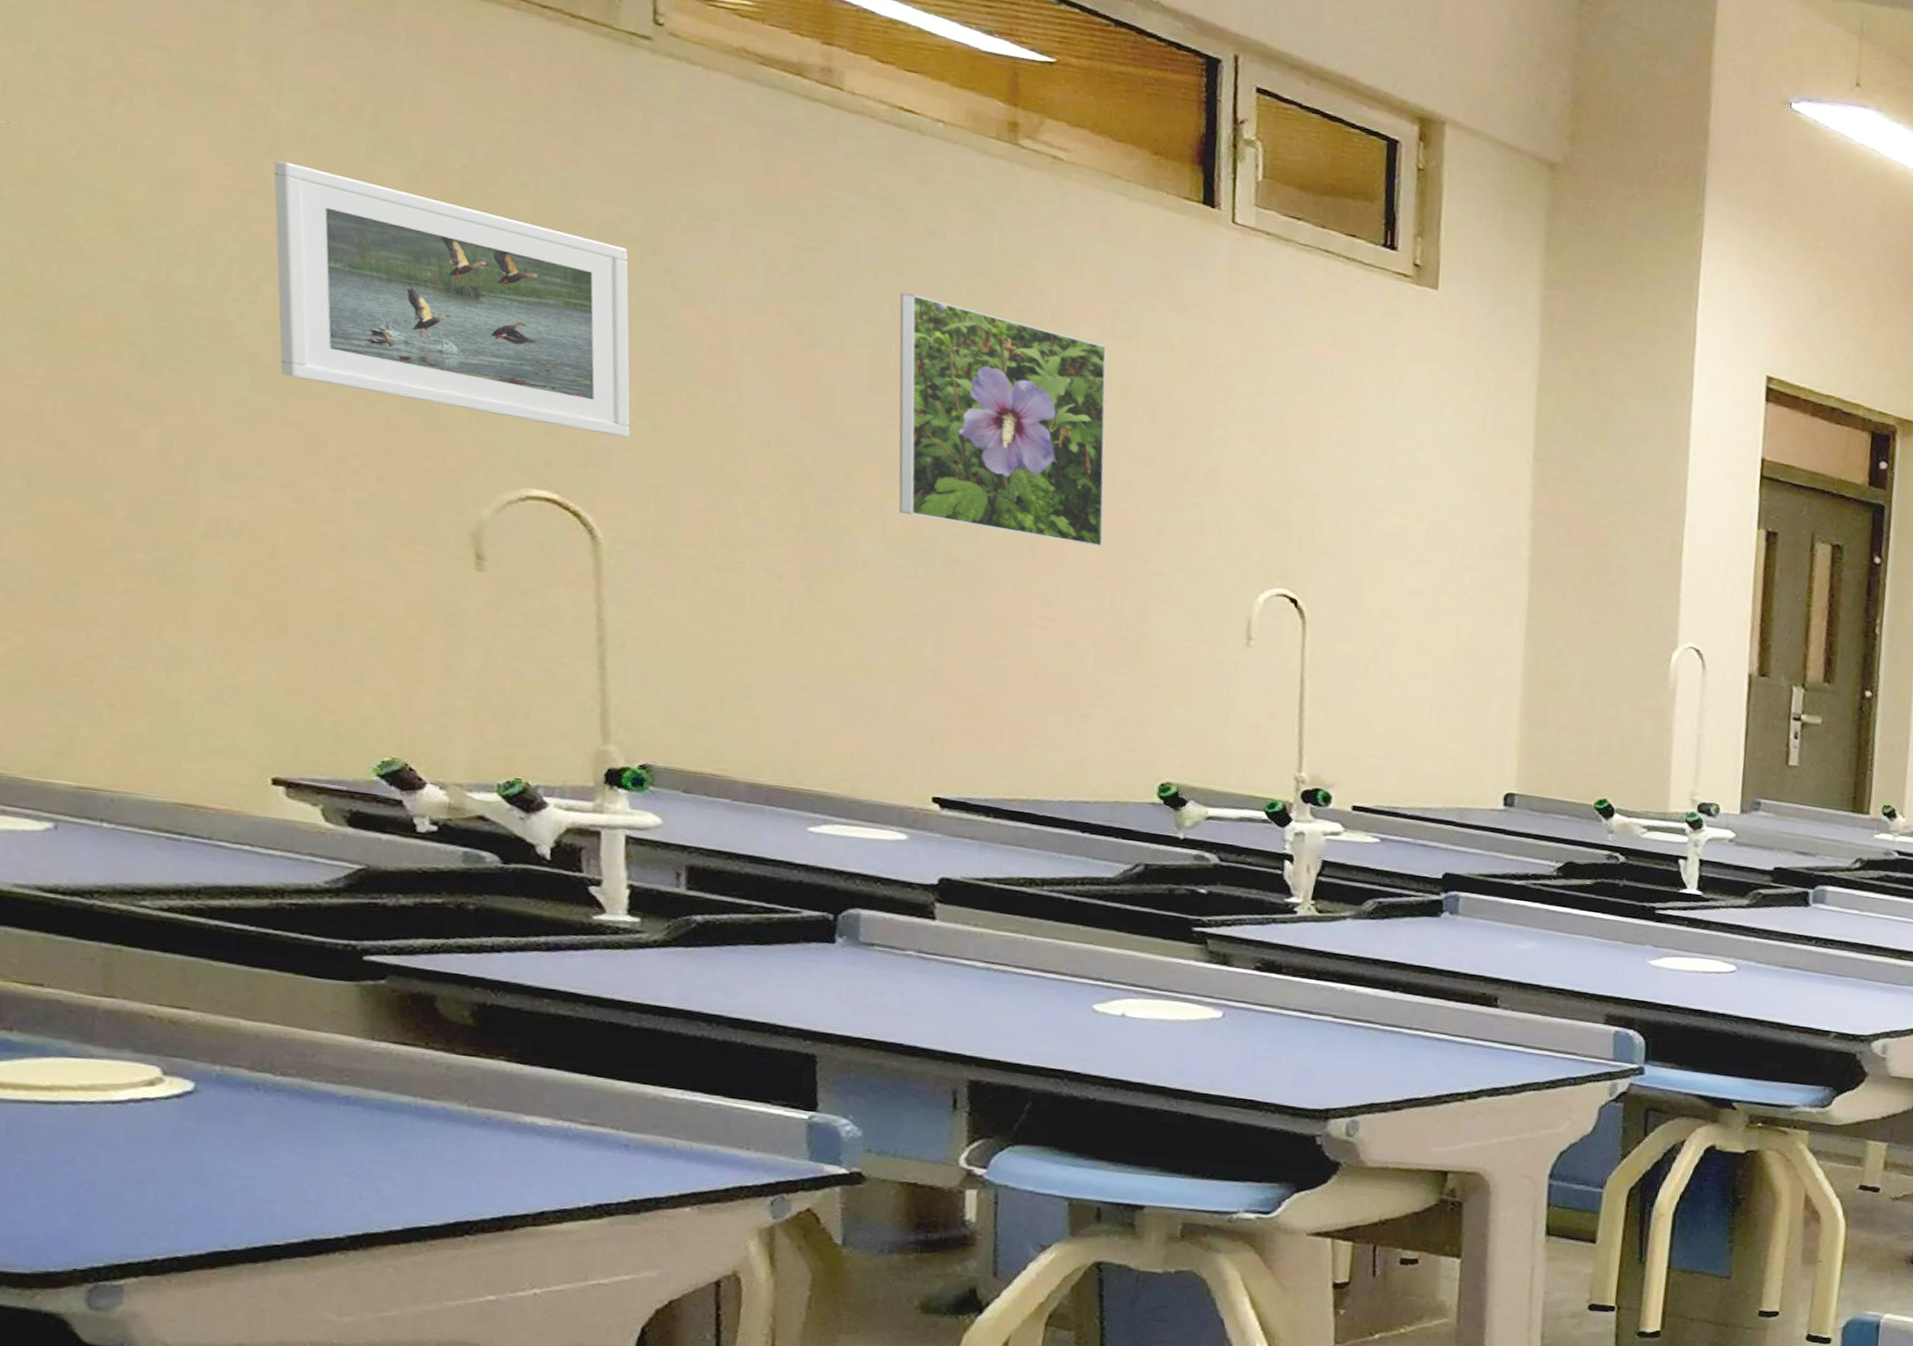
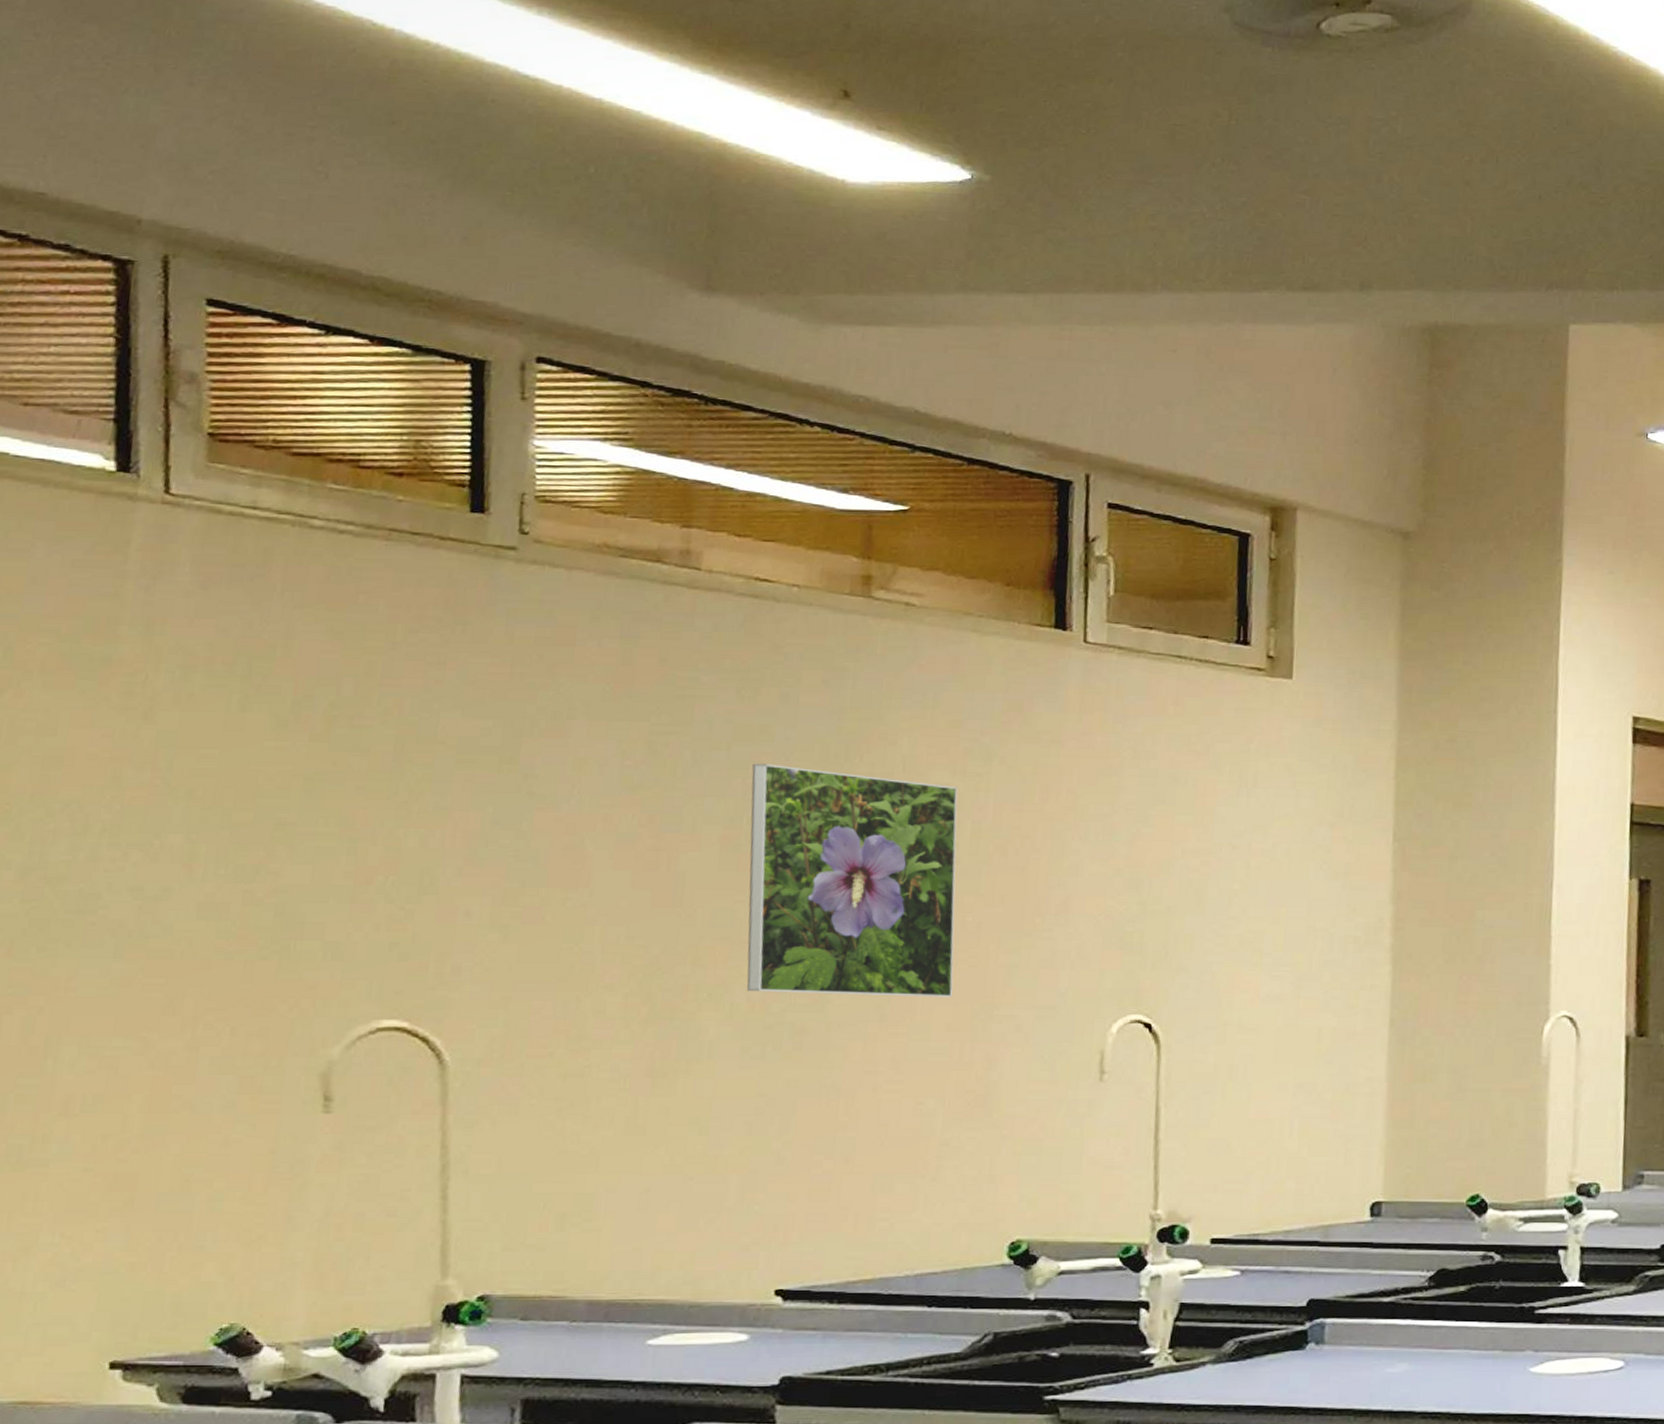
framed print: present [273,160,631,438] -> none [143,724,487,953]

